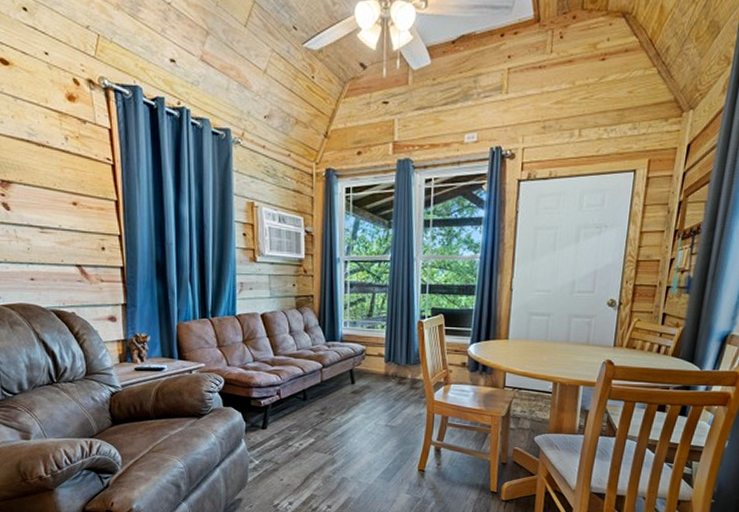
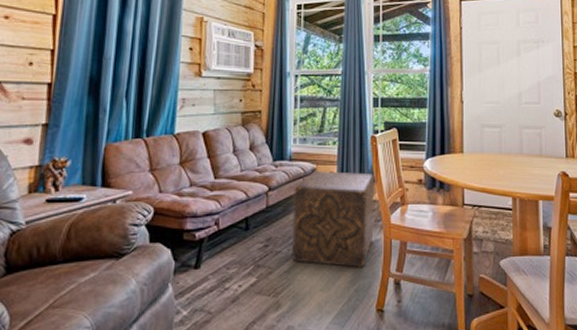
ottoman: none [344,351,421,436] -> present [291,170,375,268]

